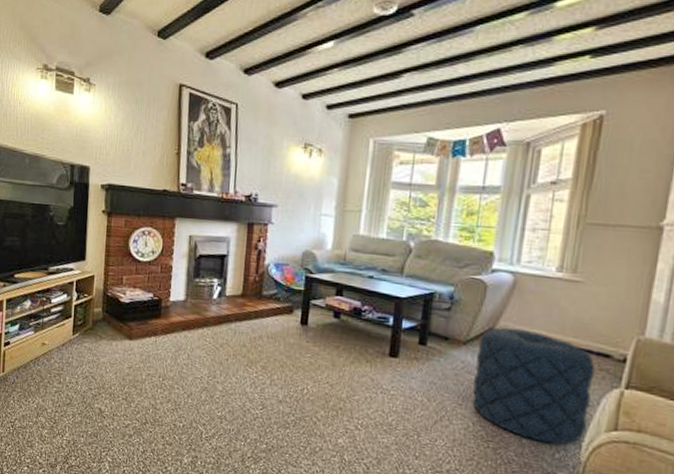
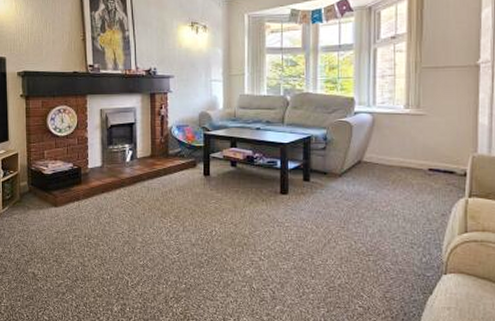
pouf: present [472,327,596,445] -> none [351,158,444,251]

